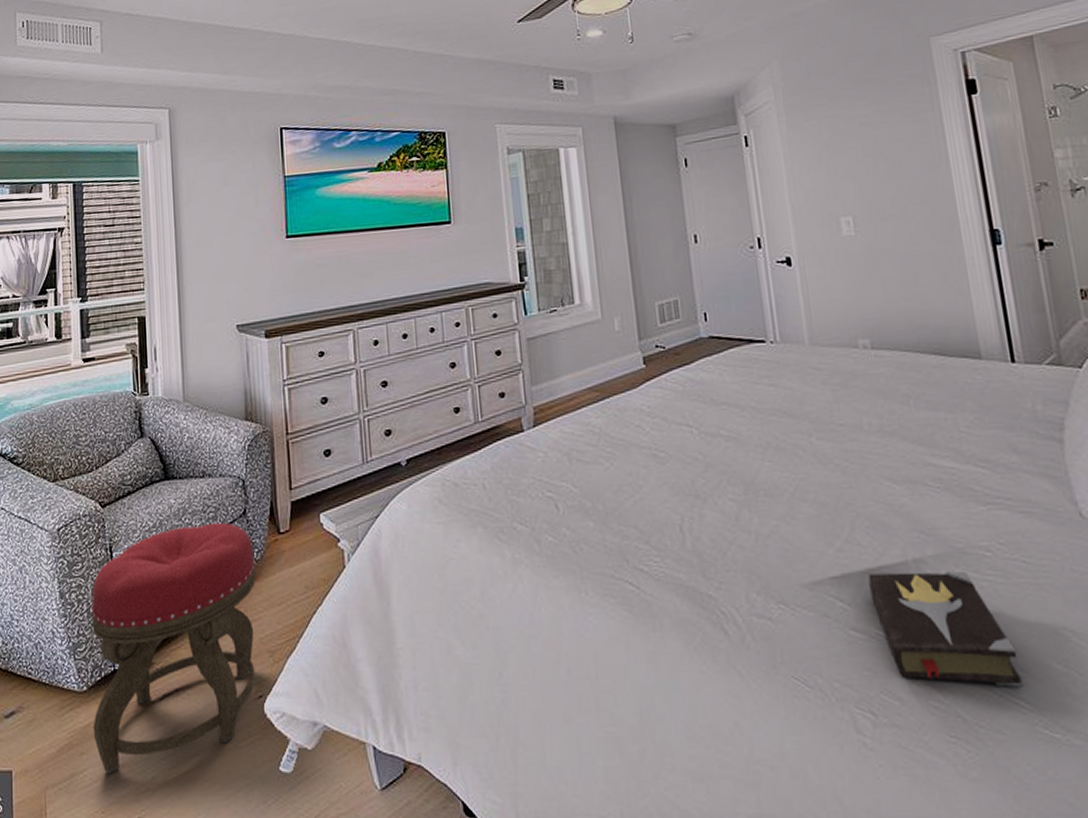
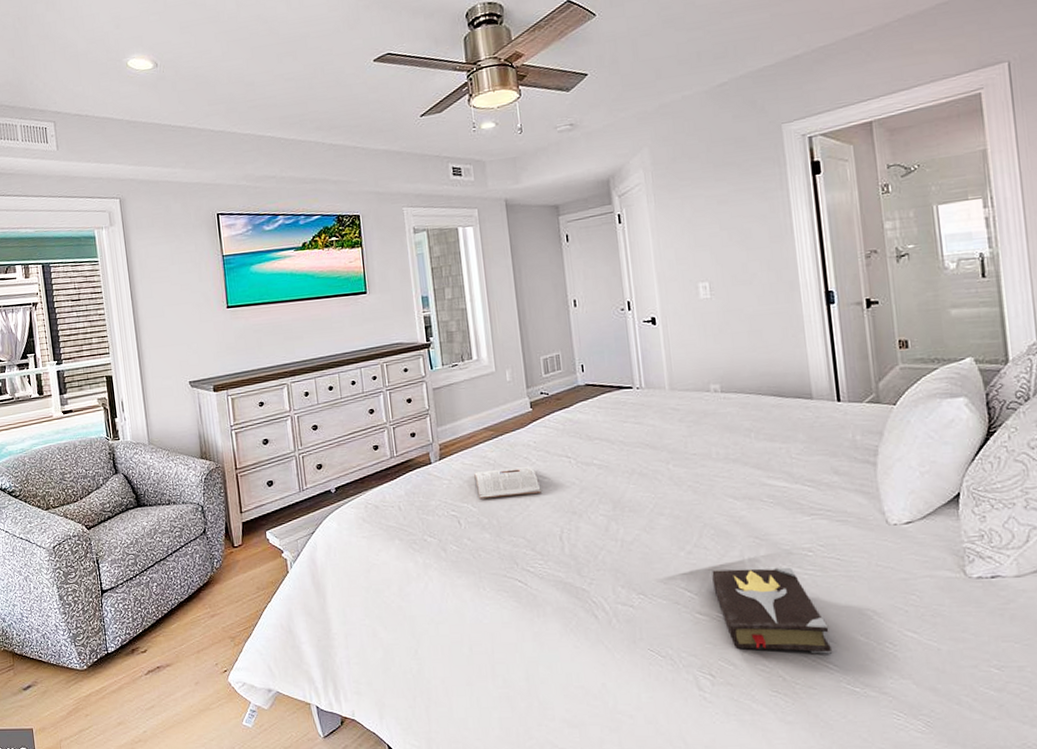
stool: present [91,522,256,773] -> none [85,539,221,729]
magazine: none [575,437,657,478] -> present [474,467,541,500]

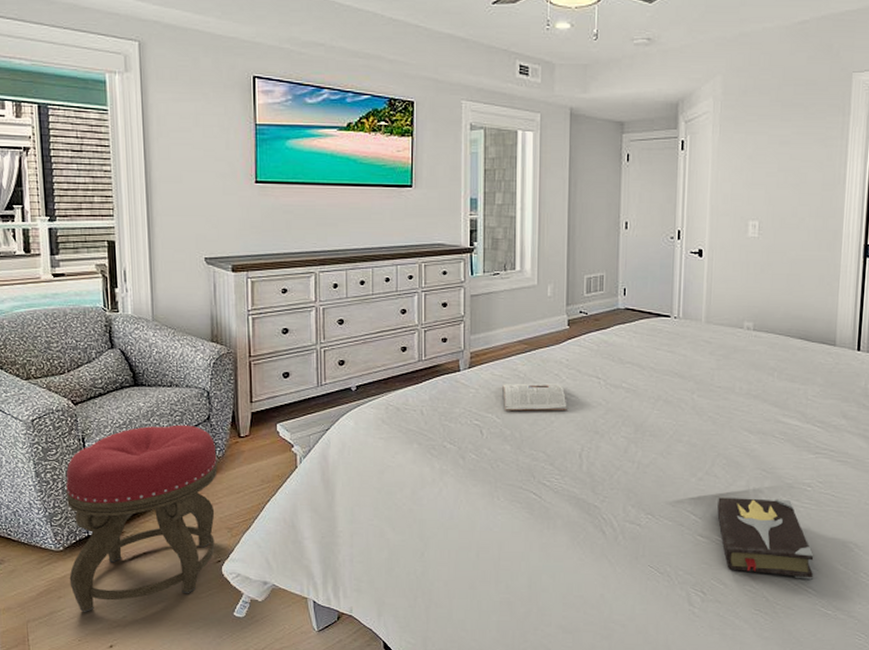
stool: none [85,539,221,729] -> present [65,424,217,612]

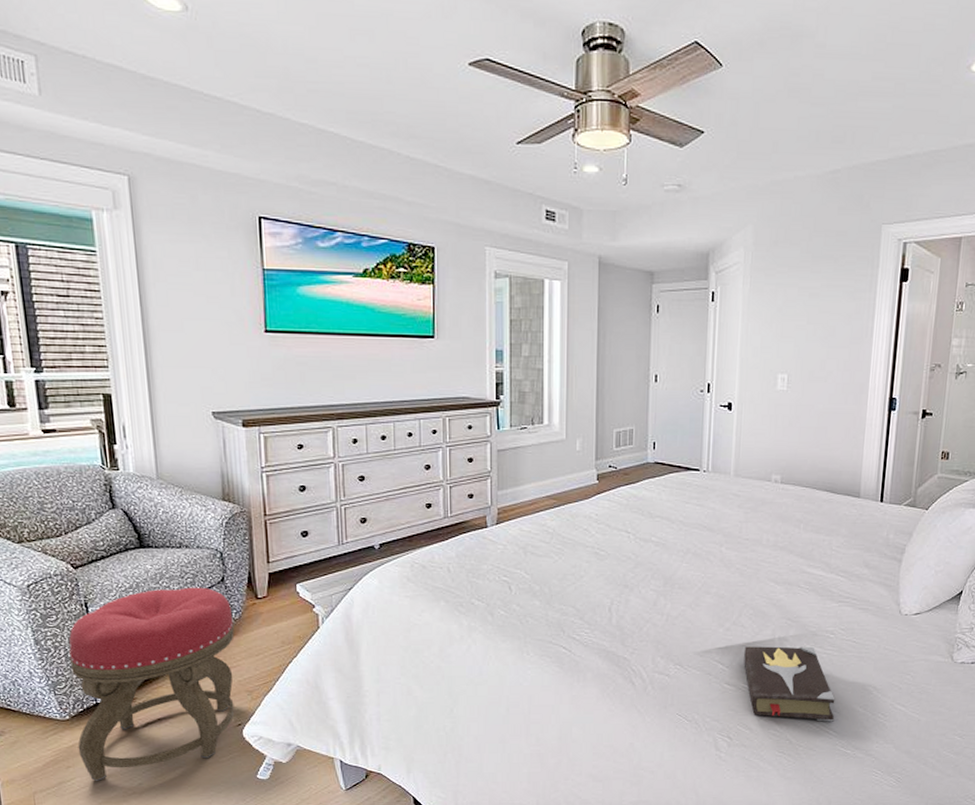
magazine: present [502,383,567,412] -> none [531,538,597,567]

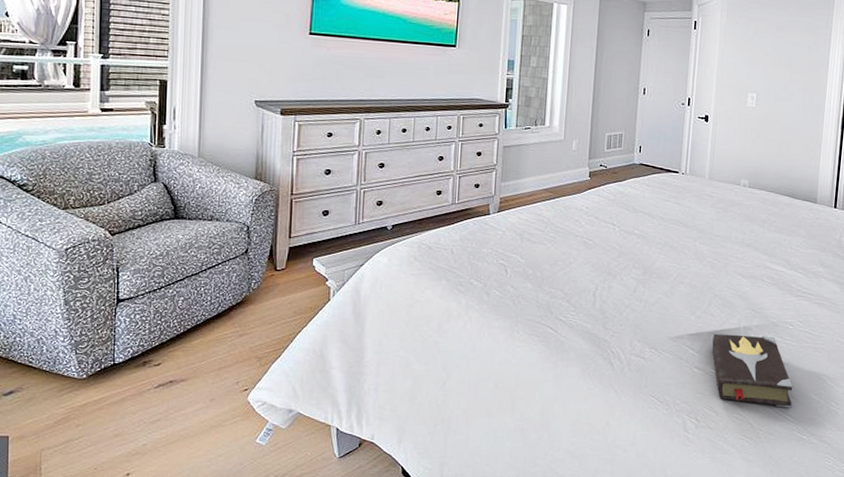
stool: present [69,587,235,781] -> none [90,257,252,440]

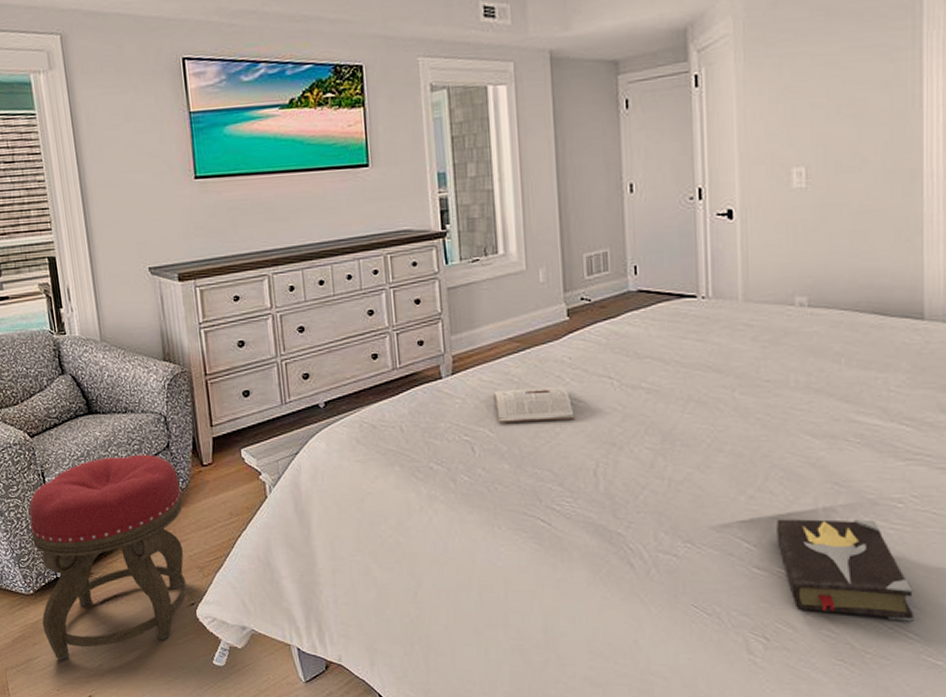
stool: none [90,257,252,440] -> present [29,454,187,660]
magazine: none [527,227,585,253] -> present [494,387,575,424]

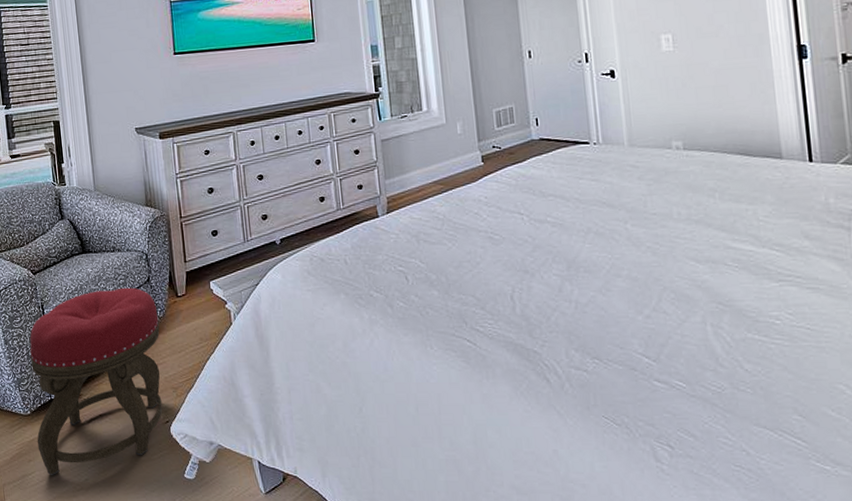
magazine: present [494,387,575,424] -> none [422,223,492,255]
hardback book: present [777,519,915,621] -> none [671,335,801,429]

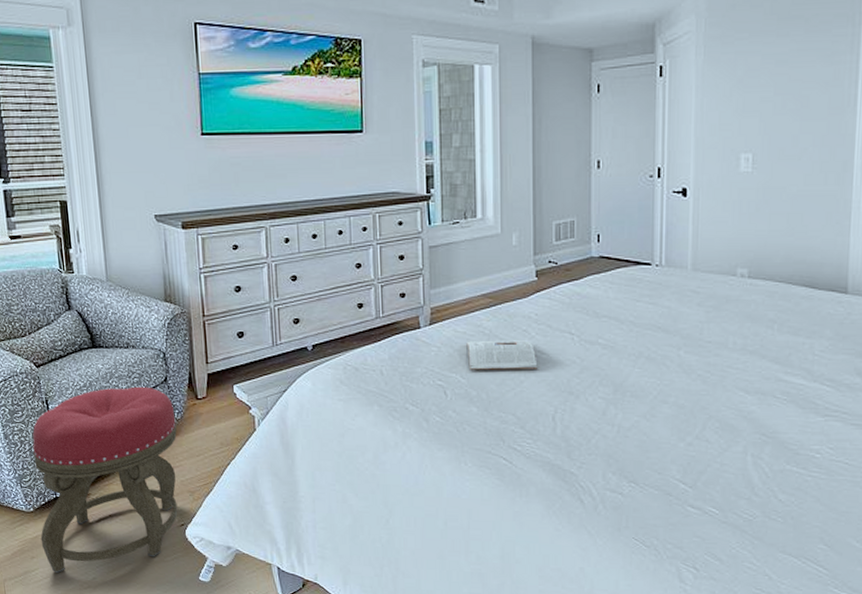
magazine: none [422,223,492,255] -> present [466,340,538,371]

